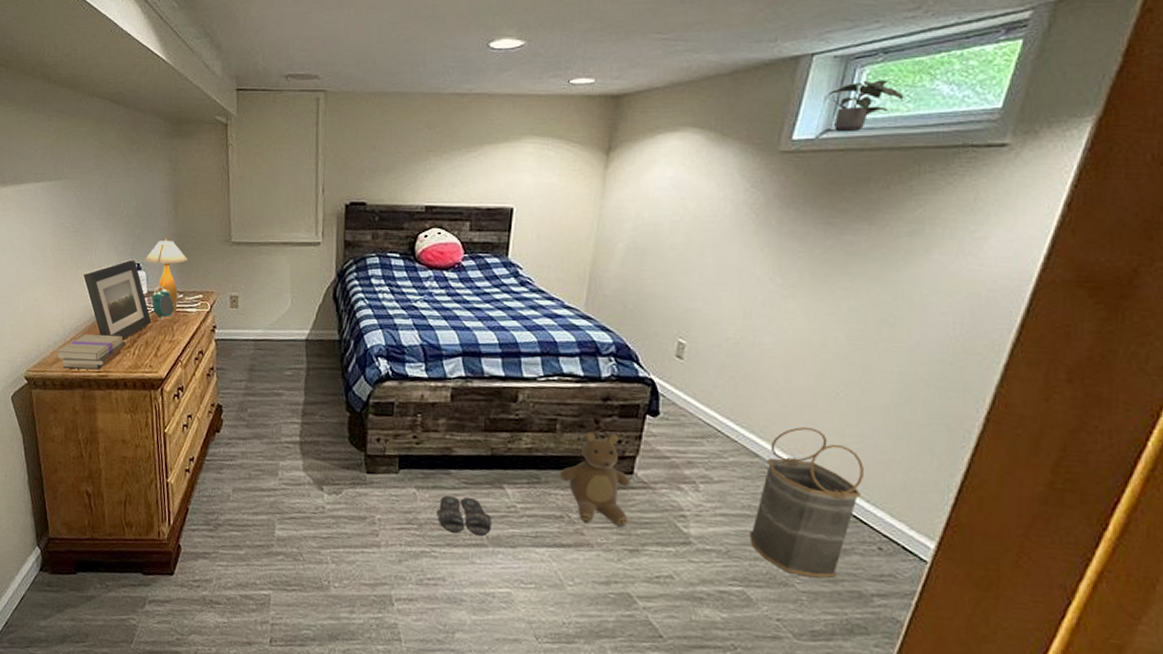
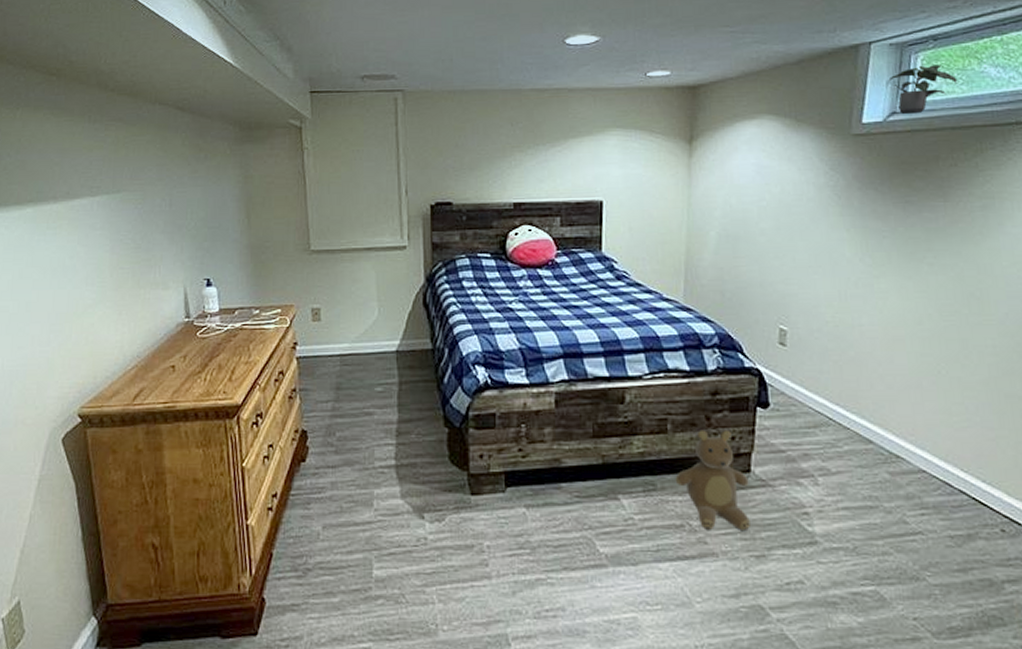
books: present [57,334,126,370] -> none [116,360,196,401]
picture frame: present [83,259,152,341] -> none [146,275,225,365]
table lamp: present [145,237,189,311] -> none [215,248,264,328]
alarm clock: present [151,286,175,322] -> none [224,303,250,342]
slippers: present [436,495,492,536] -> none [549,512,610,555]
basket: present [749,427,865,579] -> none [874,409,977,568]

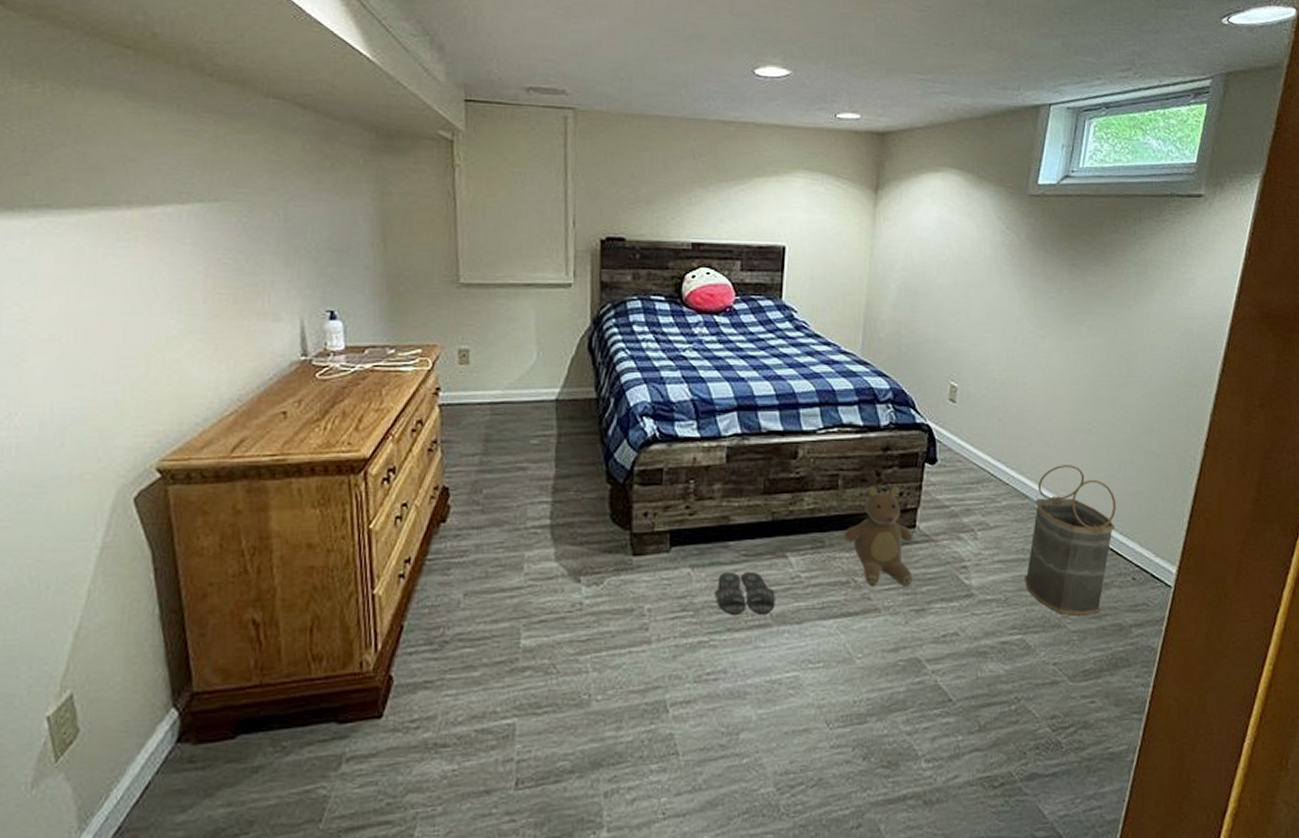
slippers: none [549,512,610,555] -> present [714,571,775,615]
basket: none [874,409,977,568] -> present [1025,465,1117,616]
potted plant: present [888,64,958,115] -> none [1064,131,1124,180]

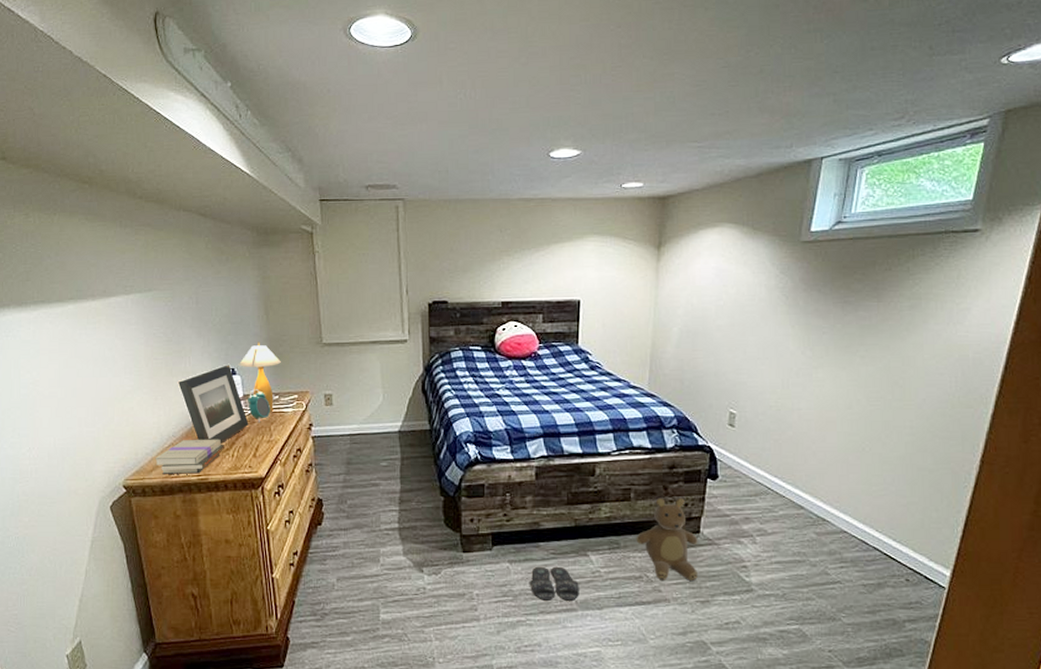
books: none [209,405,314,453] -> present [155,439,224,474]
picture frame: none [250,305,351,412] -> present [178,365,249,444]
table lamp: none [341,277,402,370] -> present [239,342,282,412]
alarm clock: none [351,340,384,385] -> present [248,389,271,423]
basket: present [1025,465,1117,616] -> none [801,480,890,611]

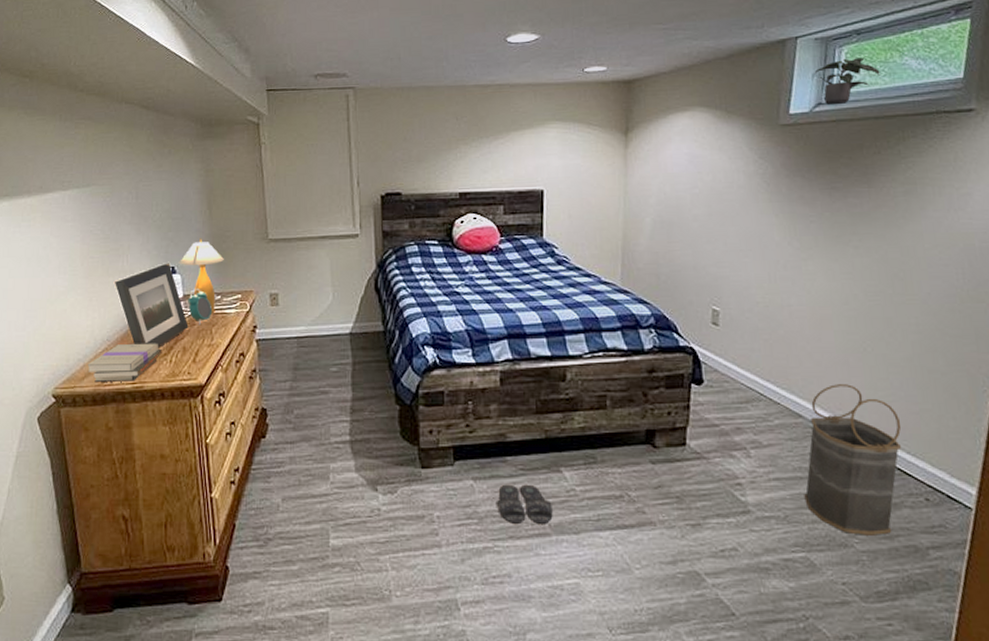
teddy bear: present [636,498,698,582] -> none [614,405,686,502]
basket: none [801,480,890,611] -> present [804,384,902,536]
potted plant: none [836,178,897,224] -> present [814,57,881,106]

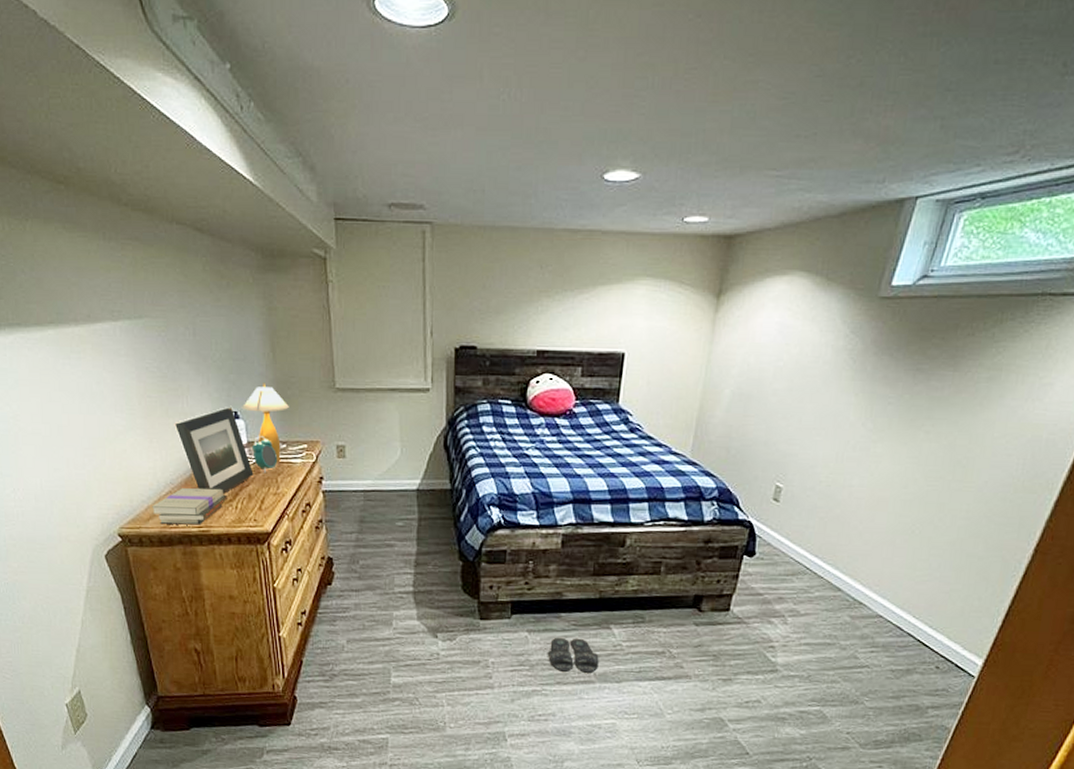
basket: present [804,384,902,536] -> none [828,562,930,696]
potted plant: present [814,57,881,106] -> none [926,226,996,279]

